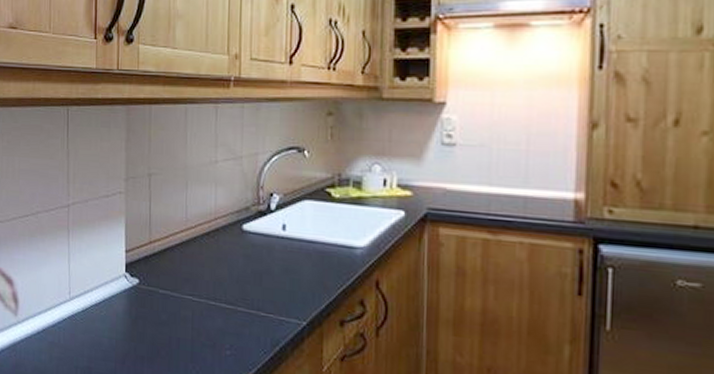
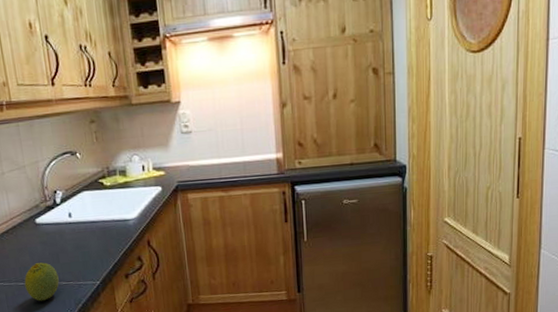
fruit: none [216,280,257,332] -> present [24,262,59,301]

